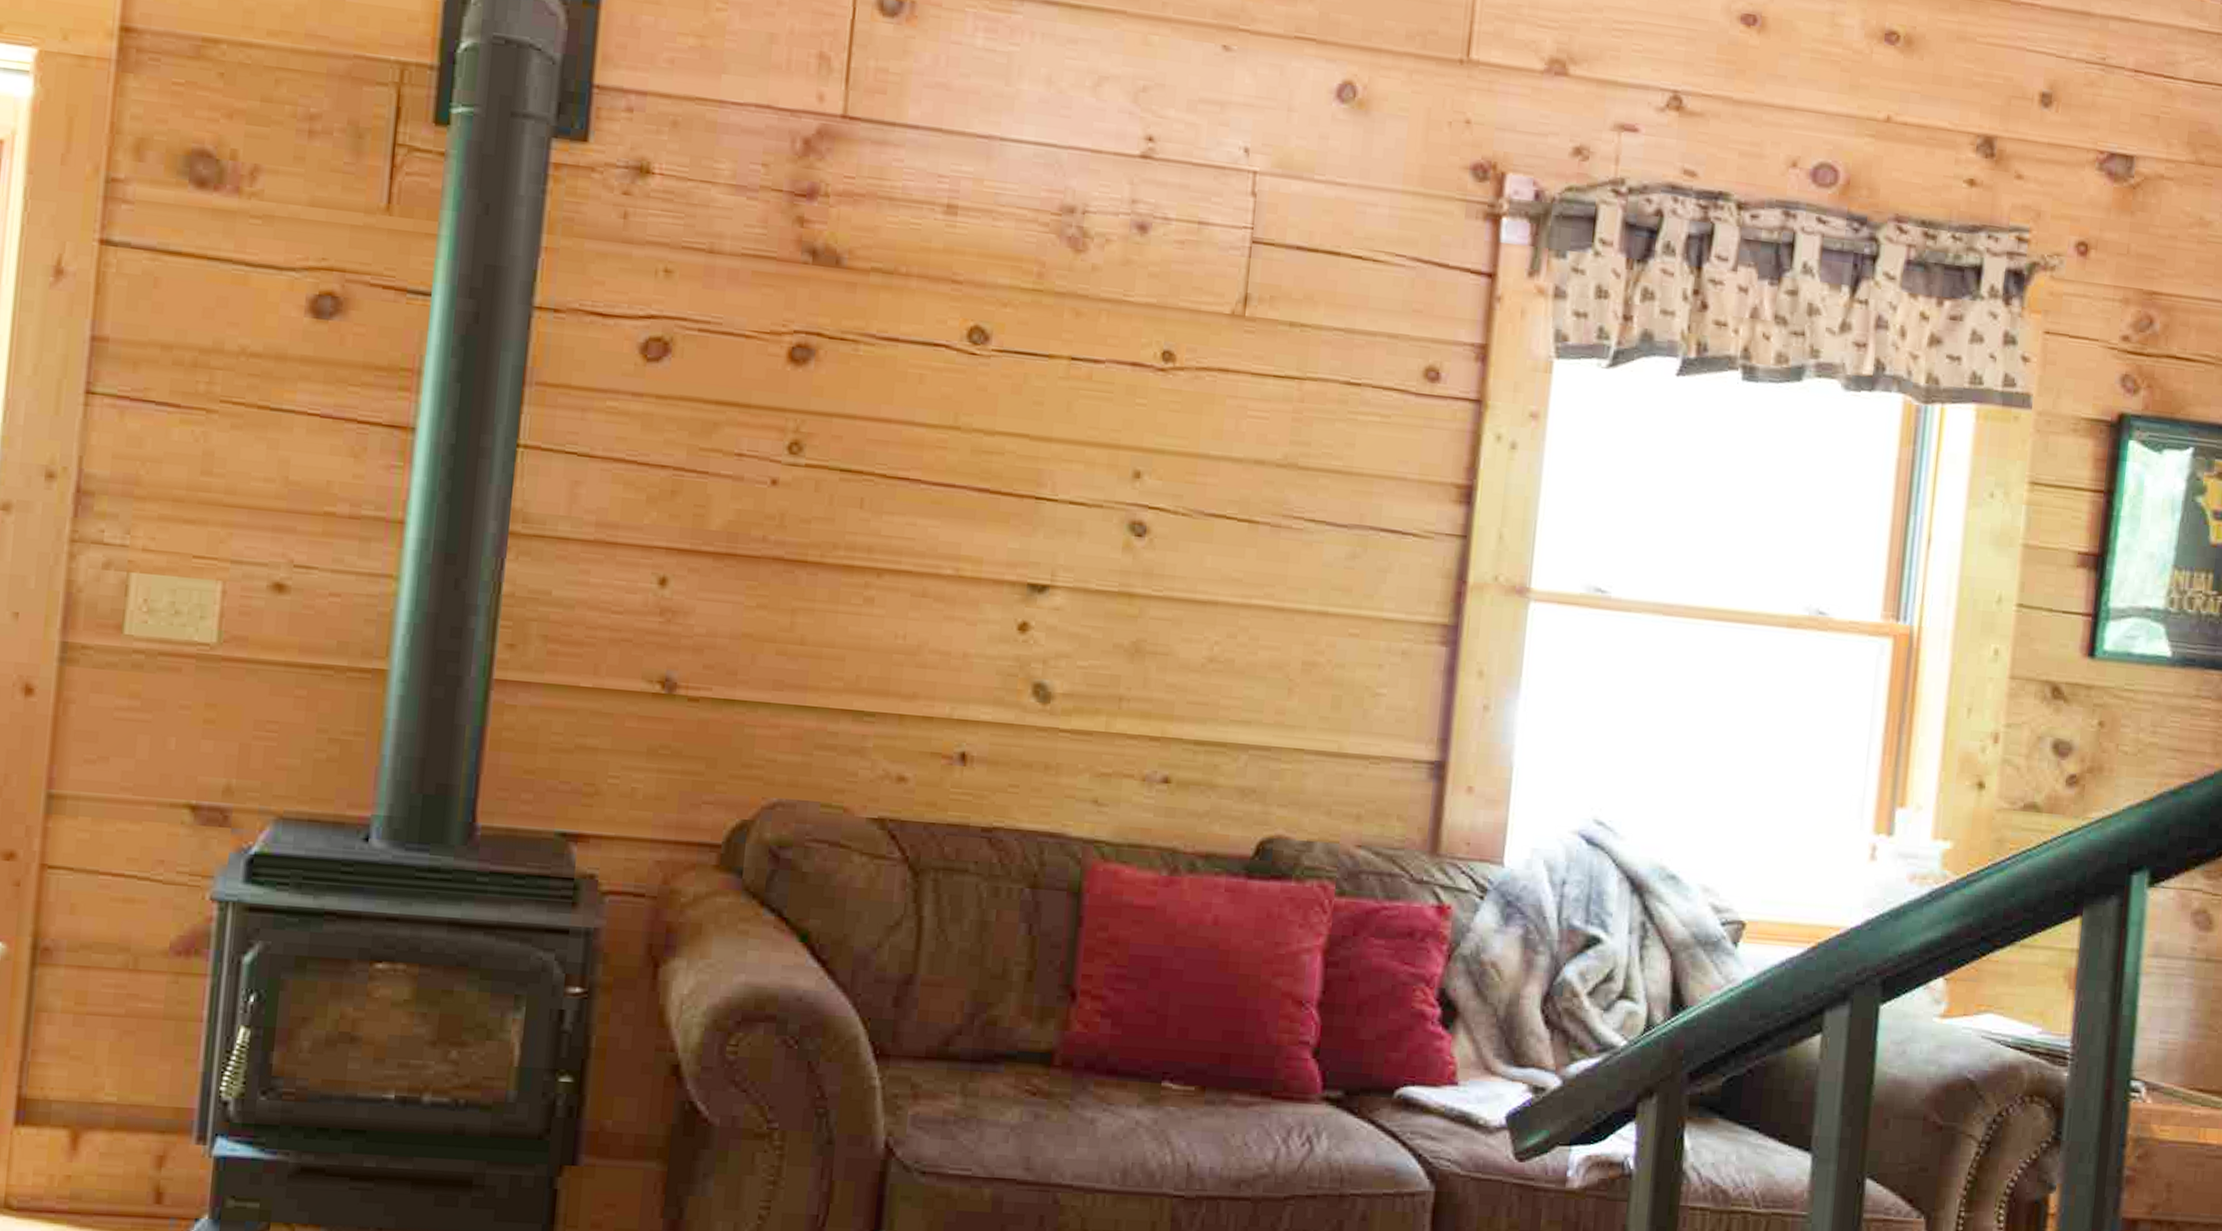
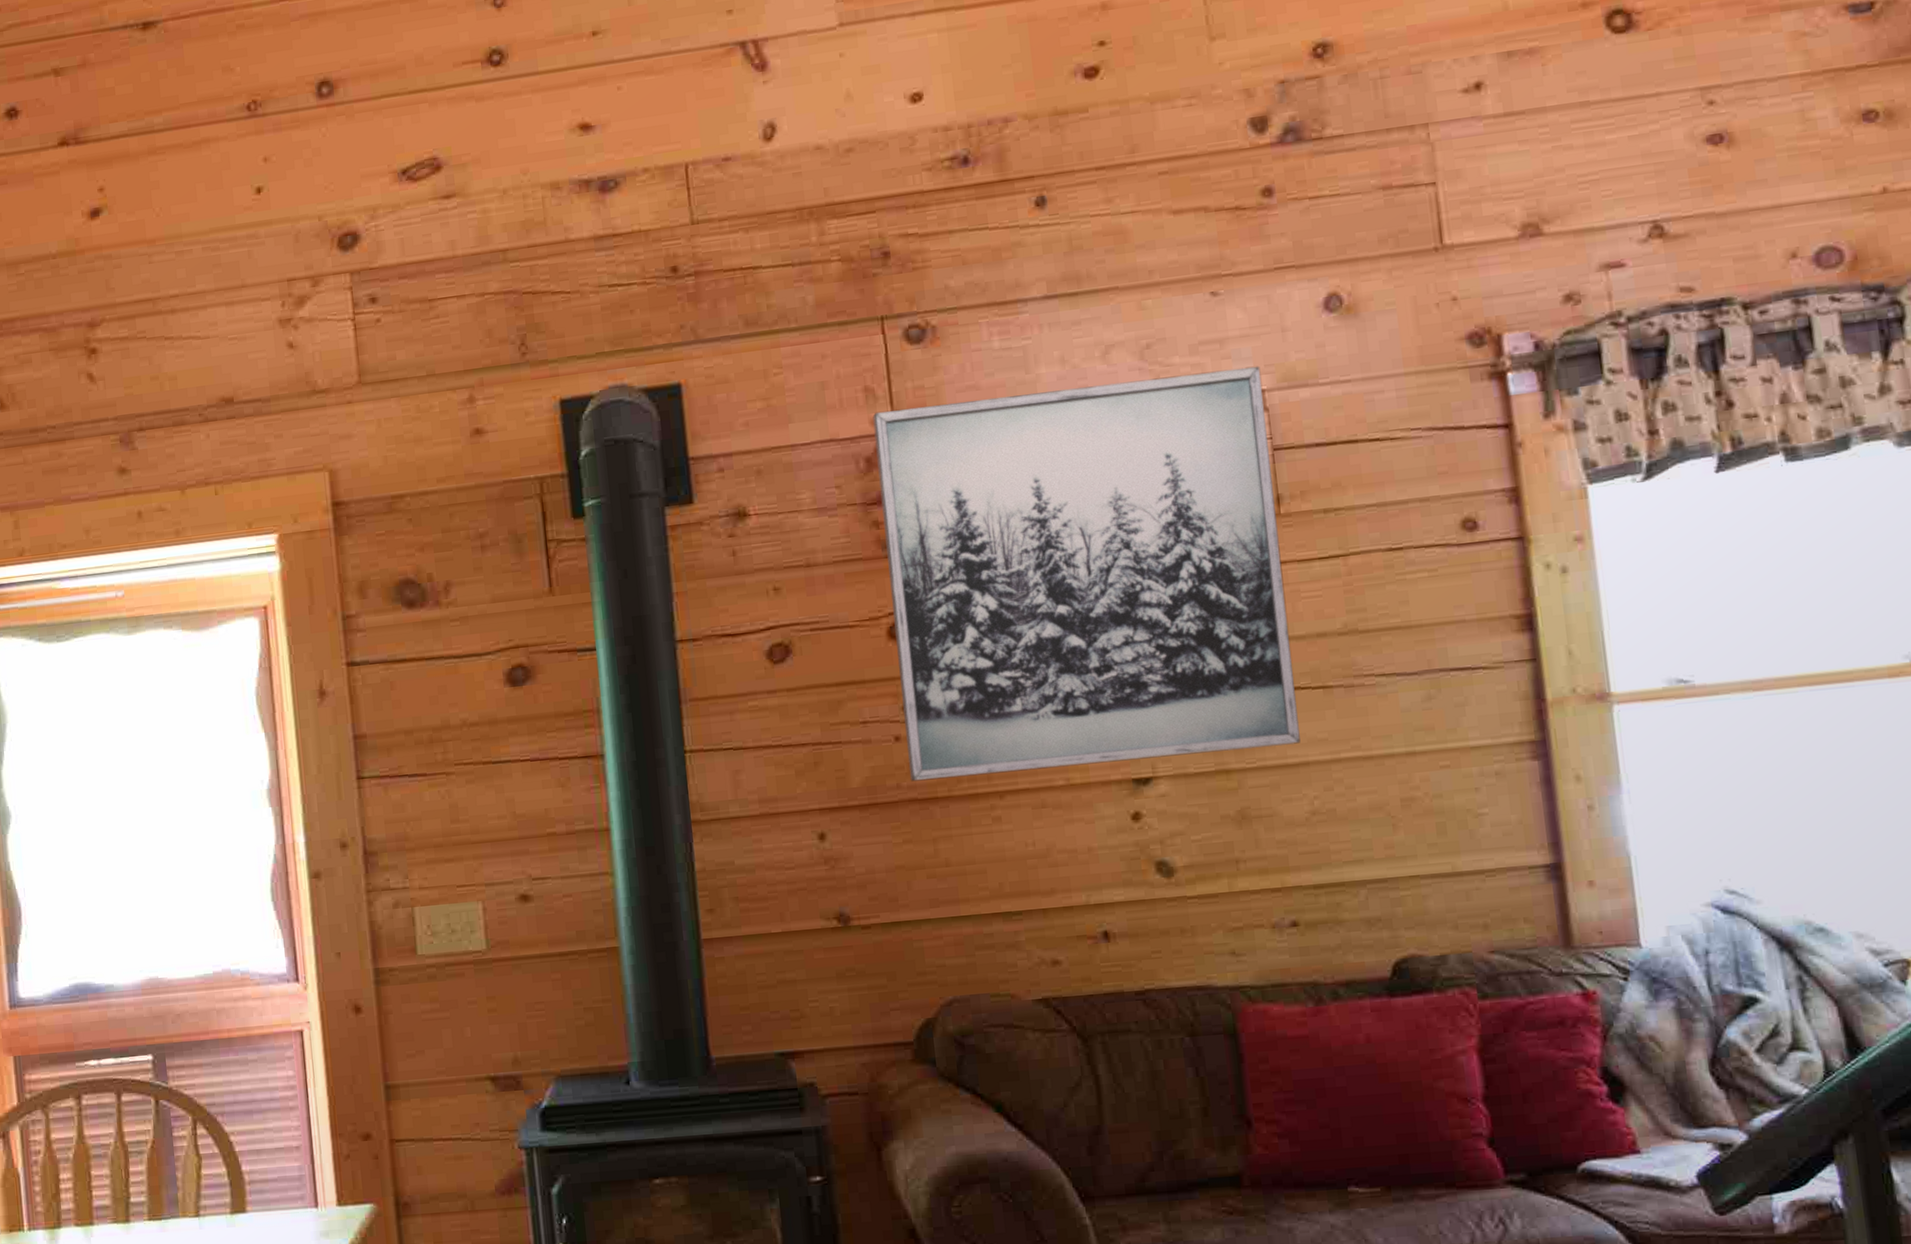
wall art: none [779,86,1257,579] -> present [872,365,1301,782]

